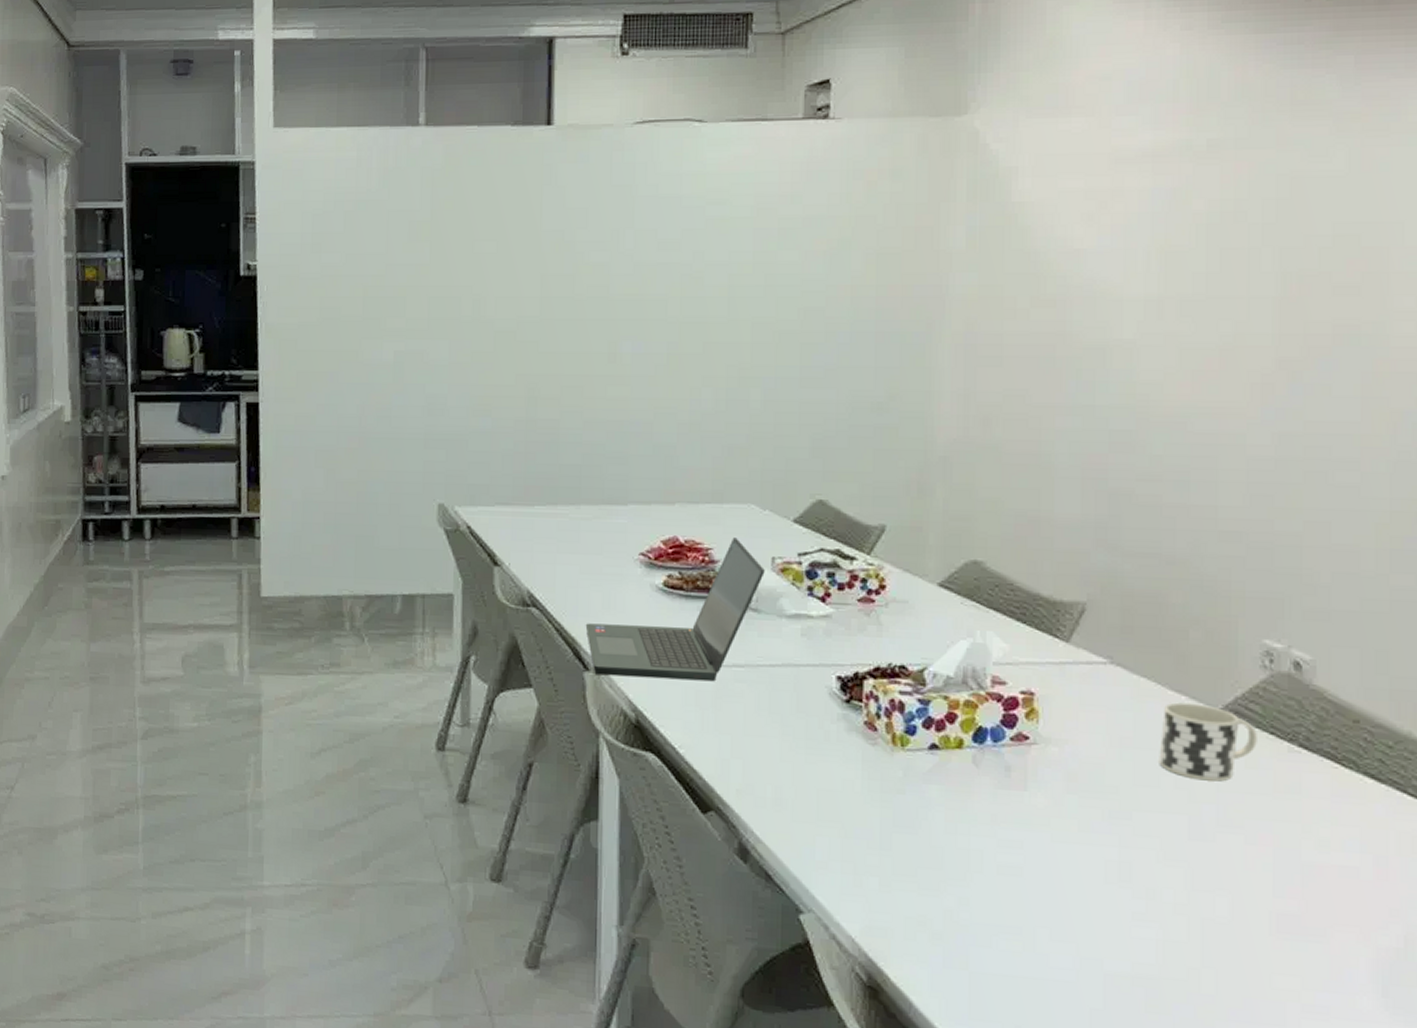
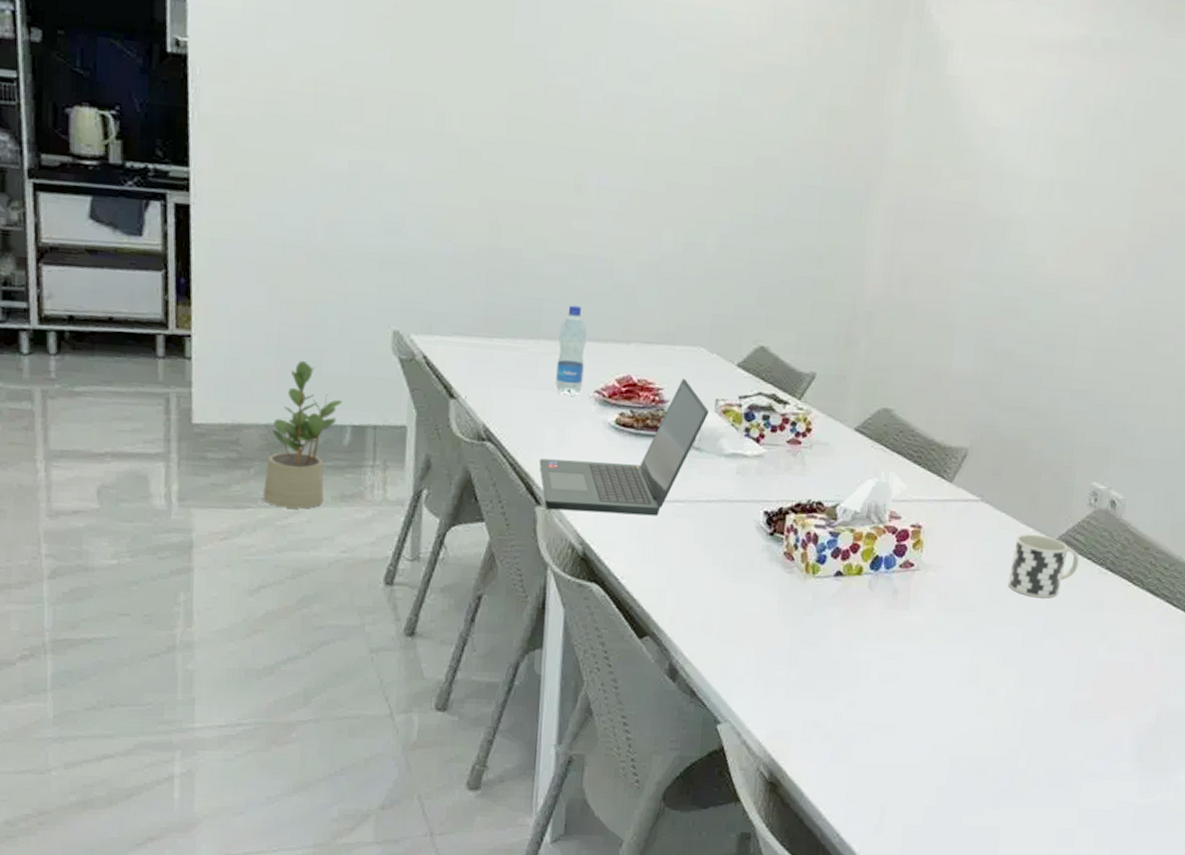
potted plant: none [323,536,392,675] -> present [263,361,342,509]
bottle: none [599,469,628,559] -> present [555,305,587,396]

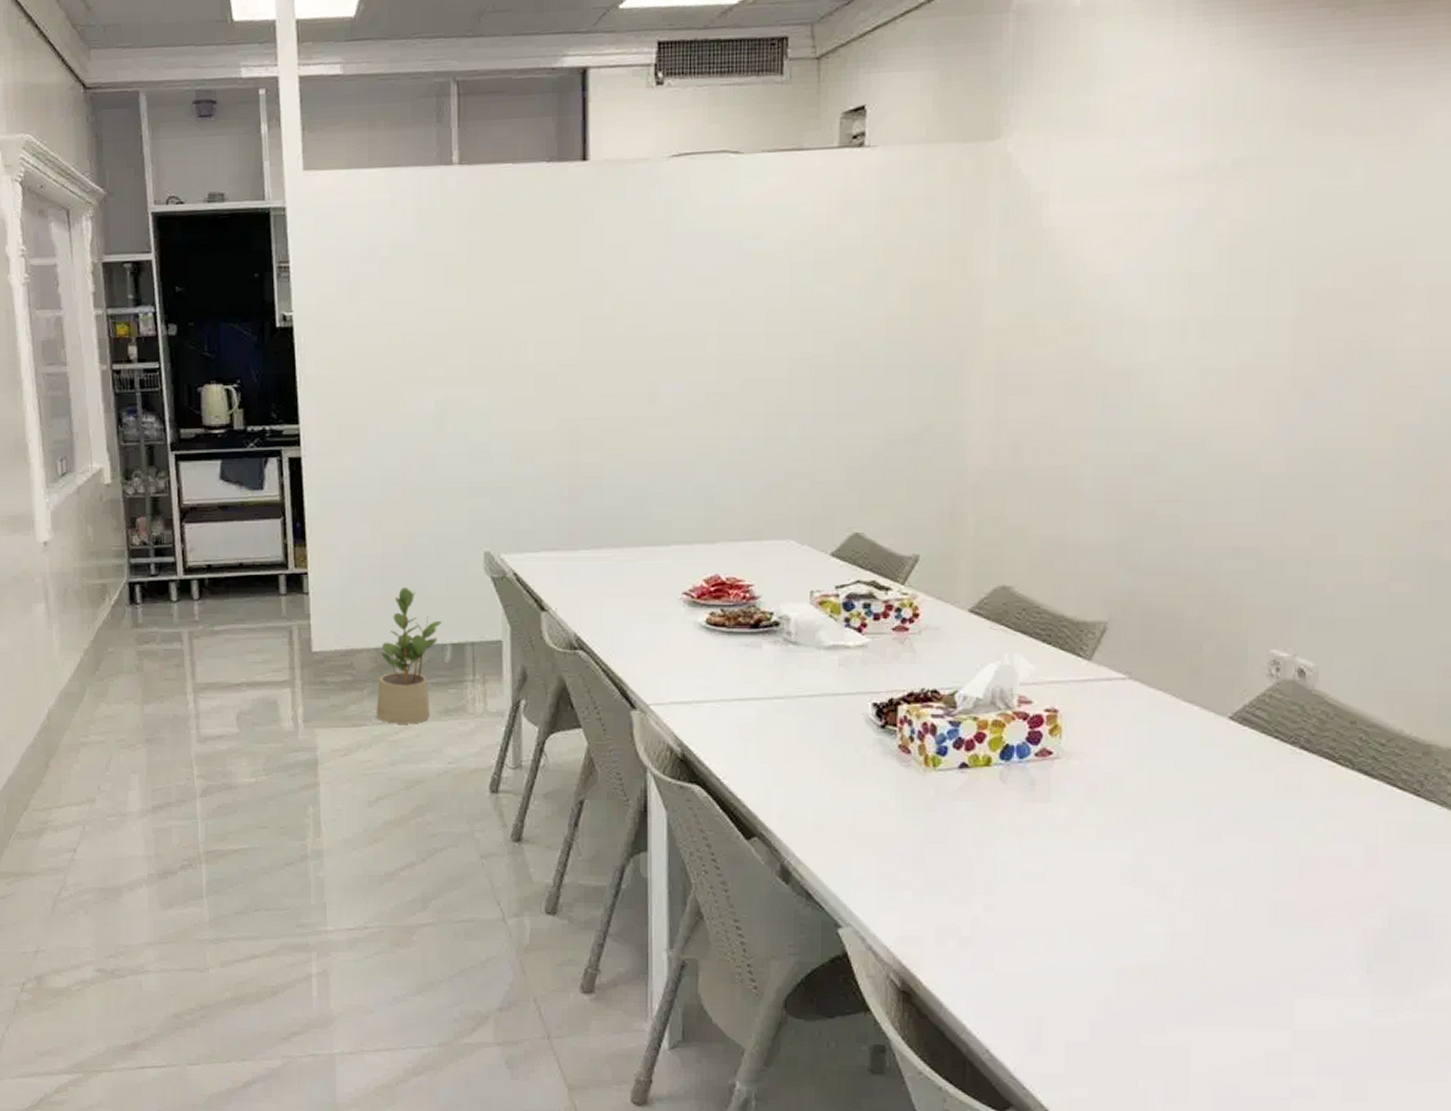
laptop: present [539,379,709,515] -> none [631,573,804,714]
bottle: present [555,305,587,396] -> none [643,511,670,599]
cup: present [1008,534,1079,599] -> none [1172,712,1263,785]

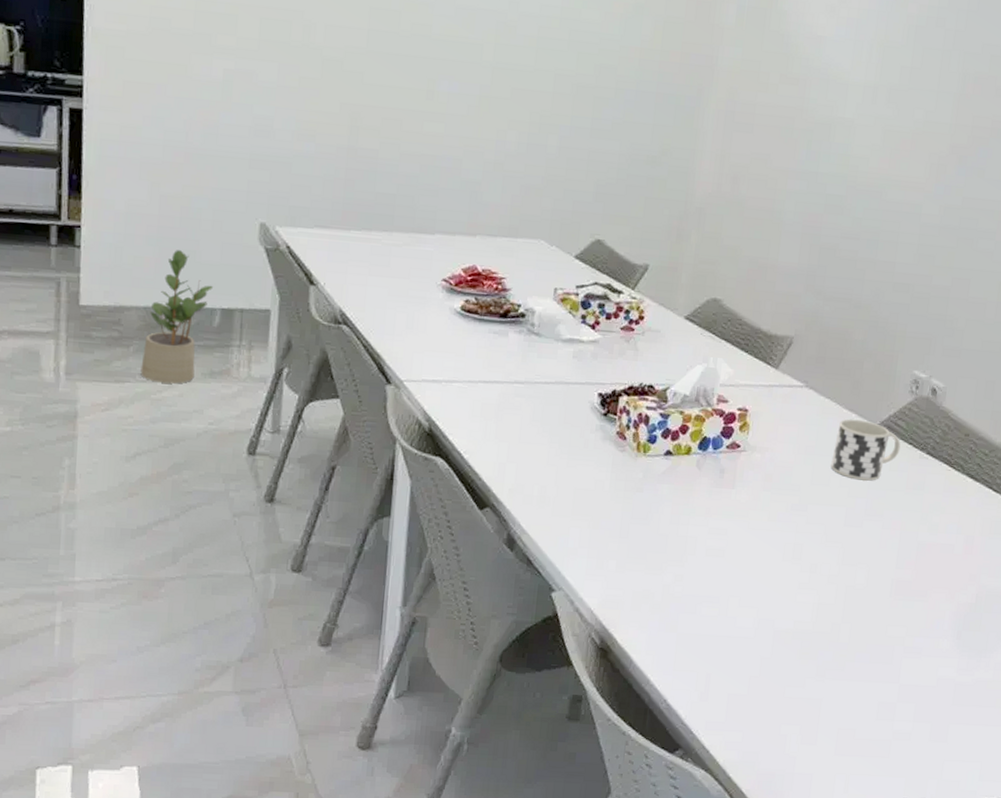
cup: none [1172,712,1263,785] -> present [831,419,901,481]

